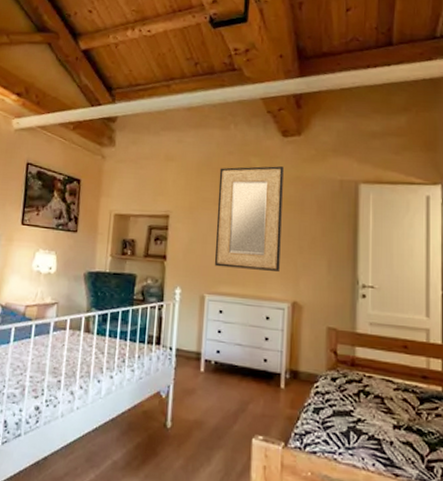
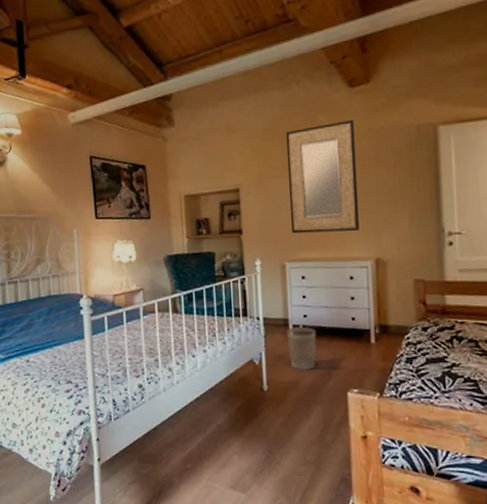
wastebasket: none [196,362,228,410] -> present [286,327,317,370]

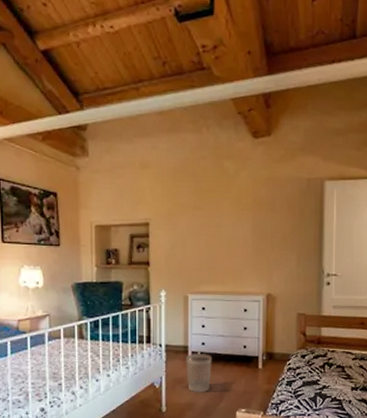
home mirror: present [285,120,359,234] -> none [194,168,255,268]

